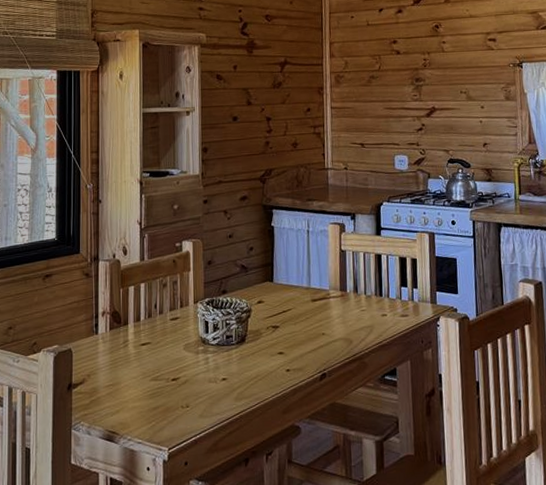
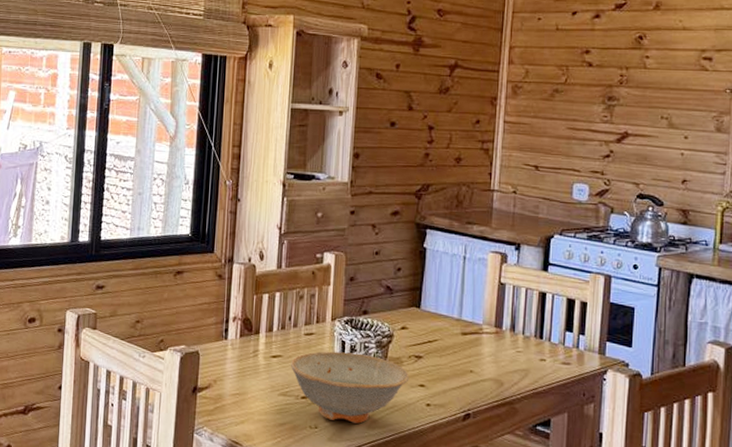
dish: none [160,331,269,397] -> present [291,351,410,424]

